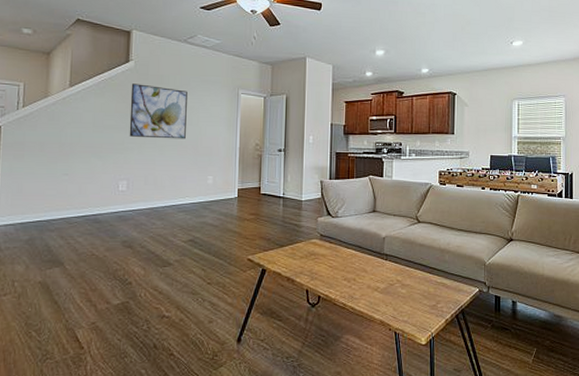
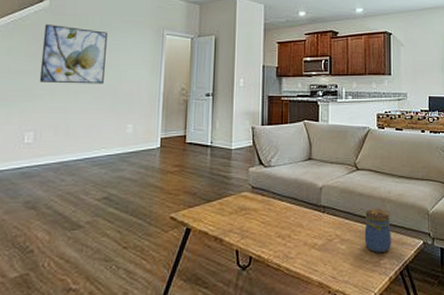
jar: none [423,258,449,297] -> present [364,208,391,253]

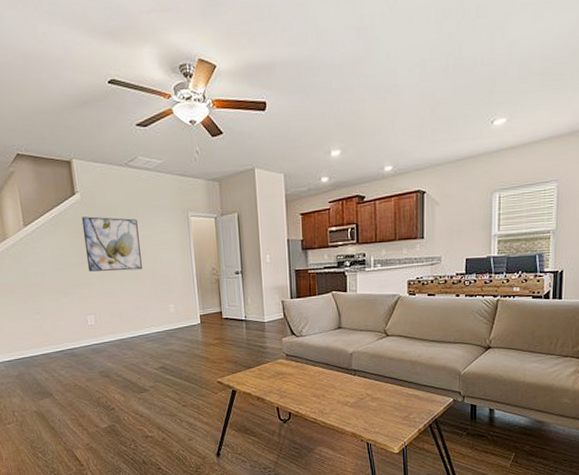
jar: present [364,208,391,253] -> none [394,370,421,409]

